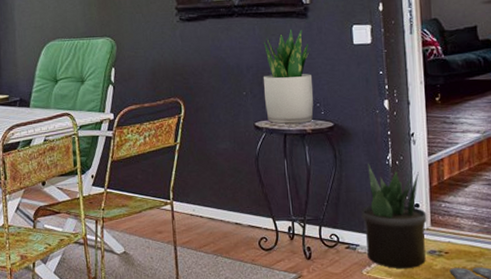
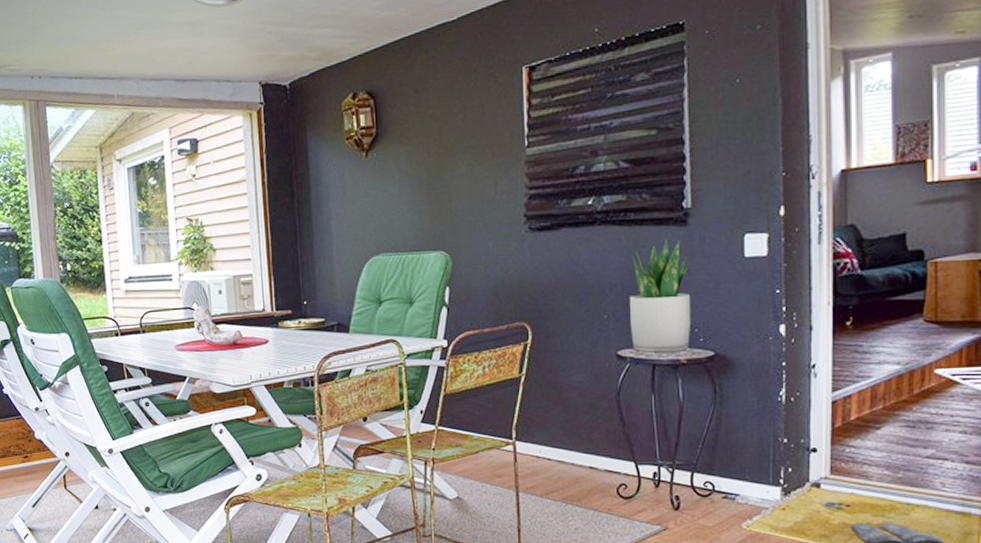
planter: present [361,163,427,268] -> none [744,399,826,522]

